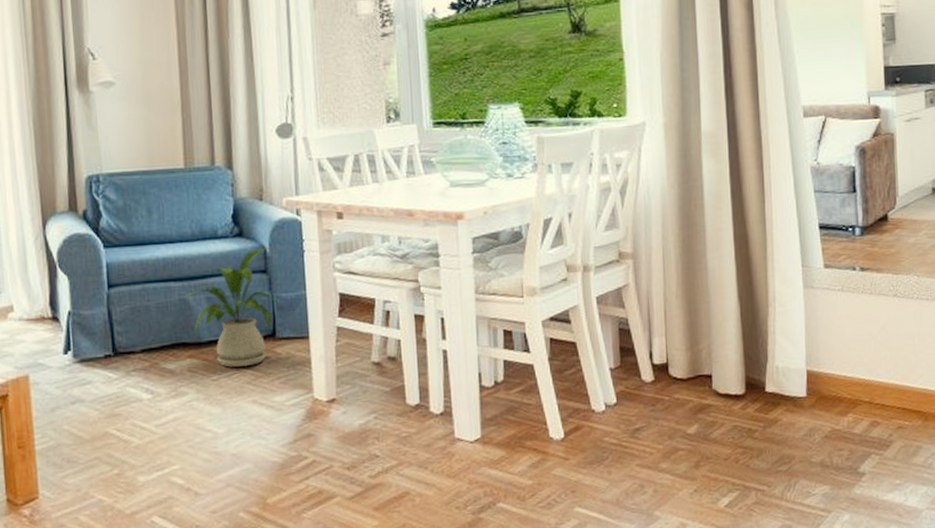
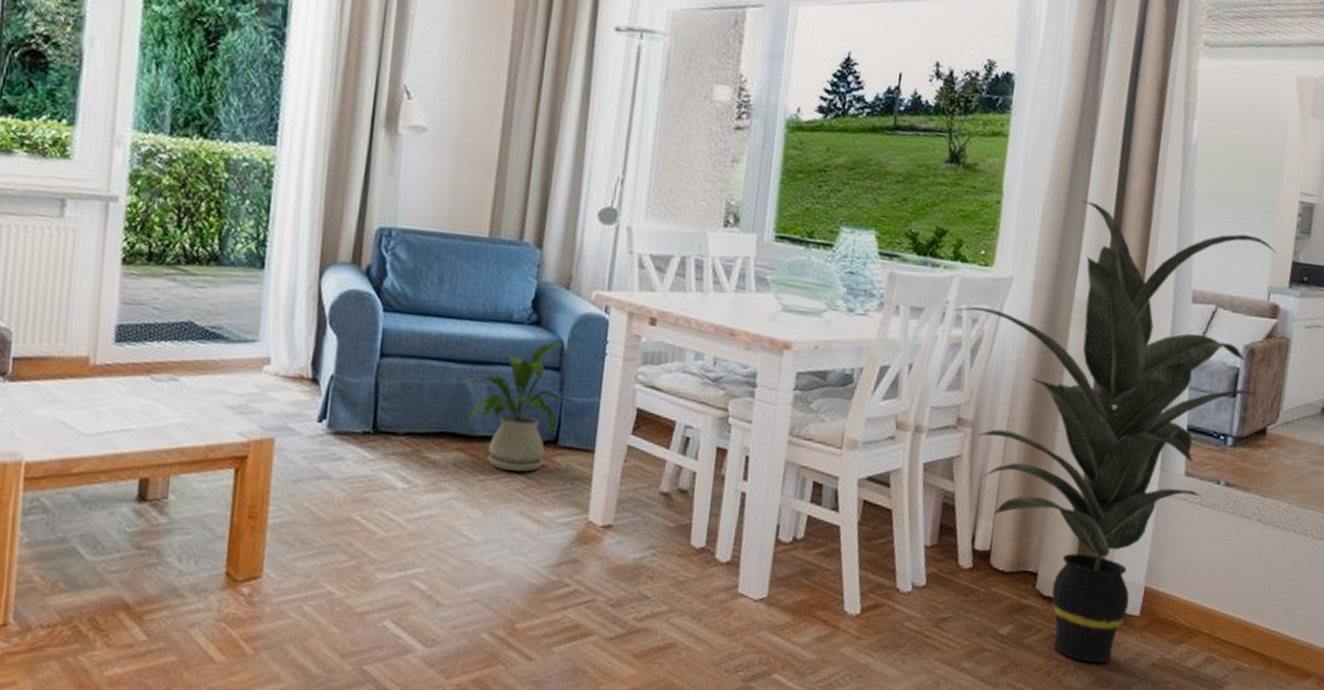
indoor plant: none [599,45,873,445] -> present [955,201,1277,663]

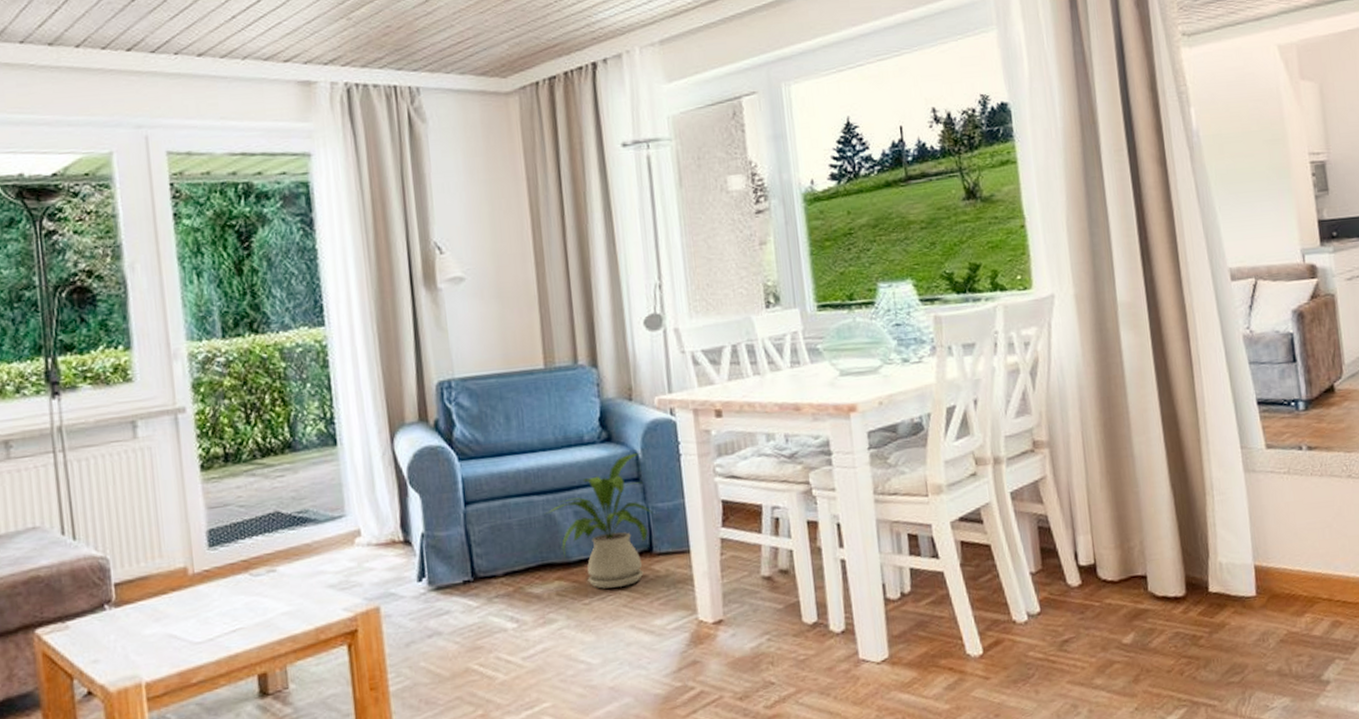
indoor plant: present [955,201,1277,663] -> none [1005,204,1315,653]

